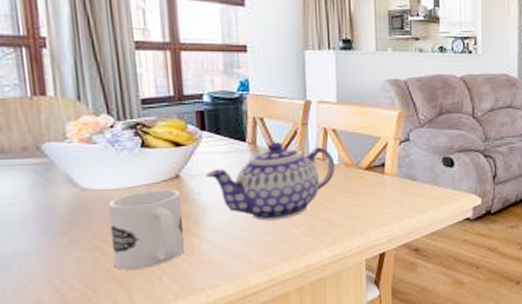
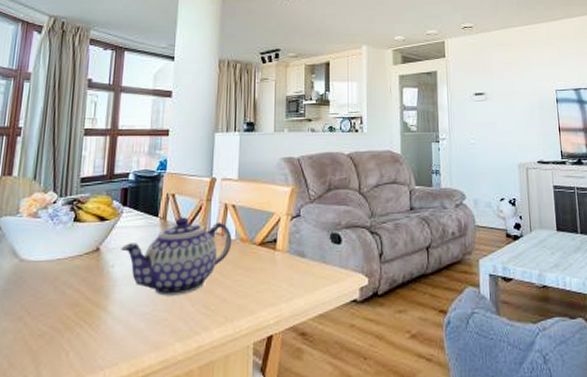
mug: present [107,189,184,271] -> none [31,262,98,344]

